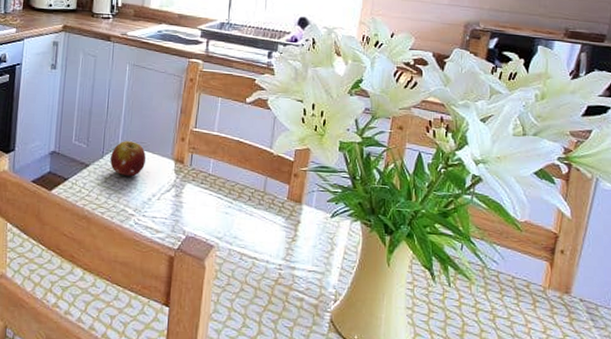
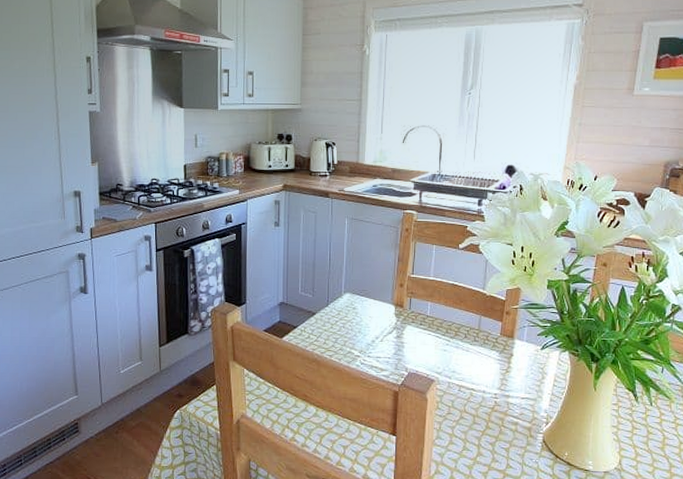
fruit: present [110,141,147,177] -> none [335,289,369,322]

